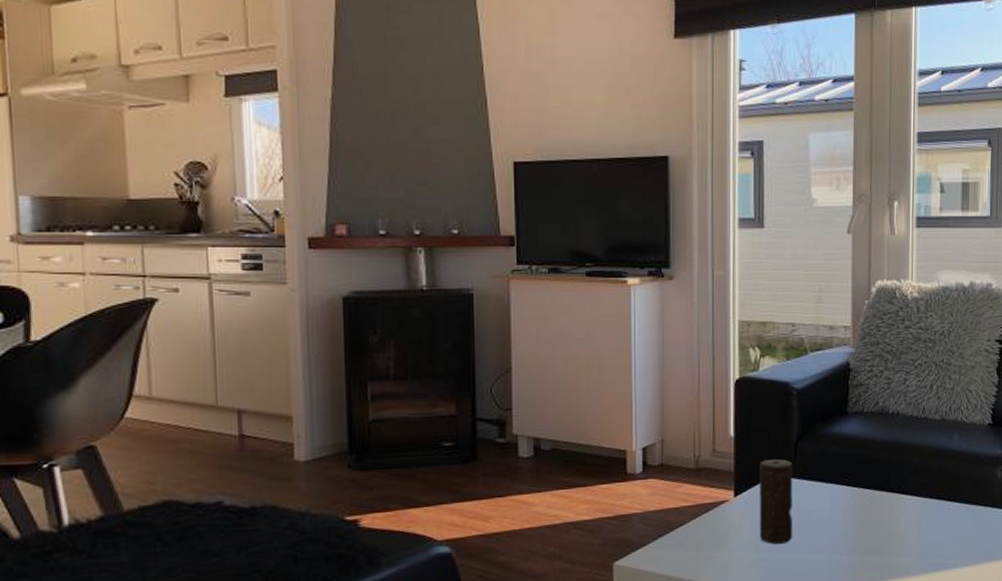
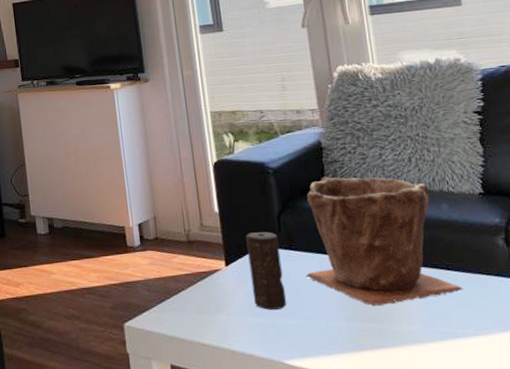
plant pot: none [815,400,961,539] -> present [305,176,465,307]

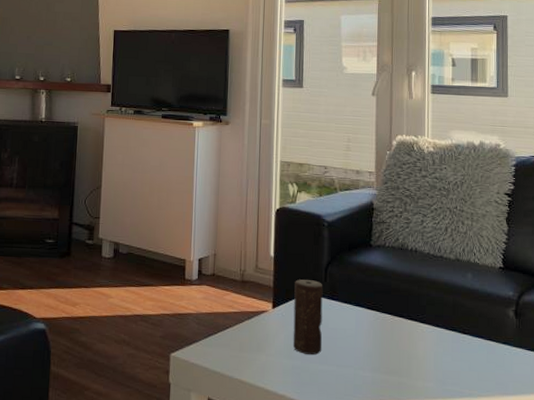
plant pot: present [305,176,465,307] -> none [342,235,476,361]

